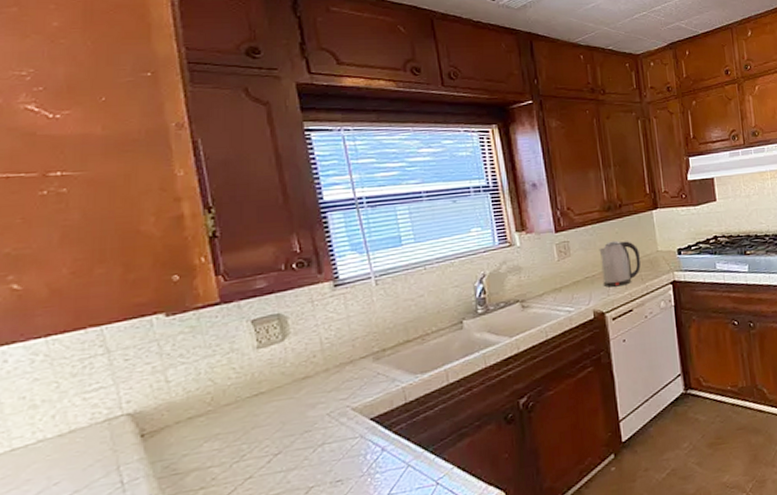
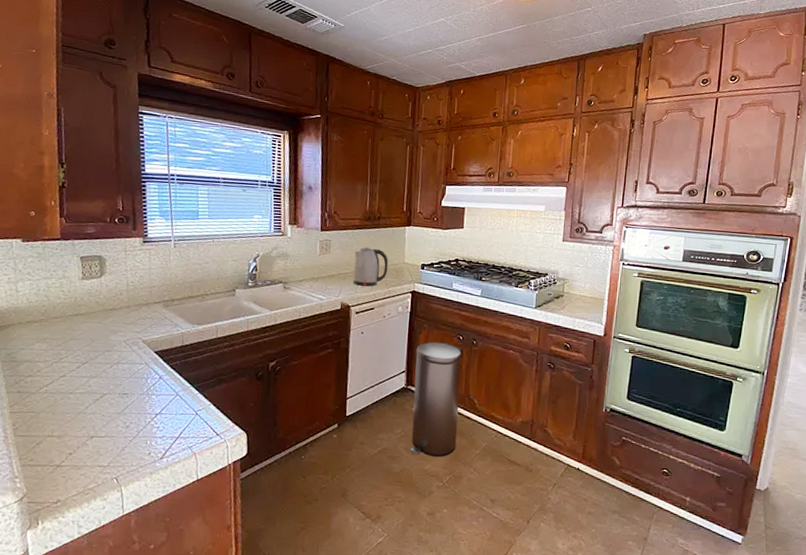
pedal bin: none [689,331,753,468] -> present [410,341,463,458]

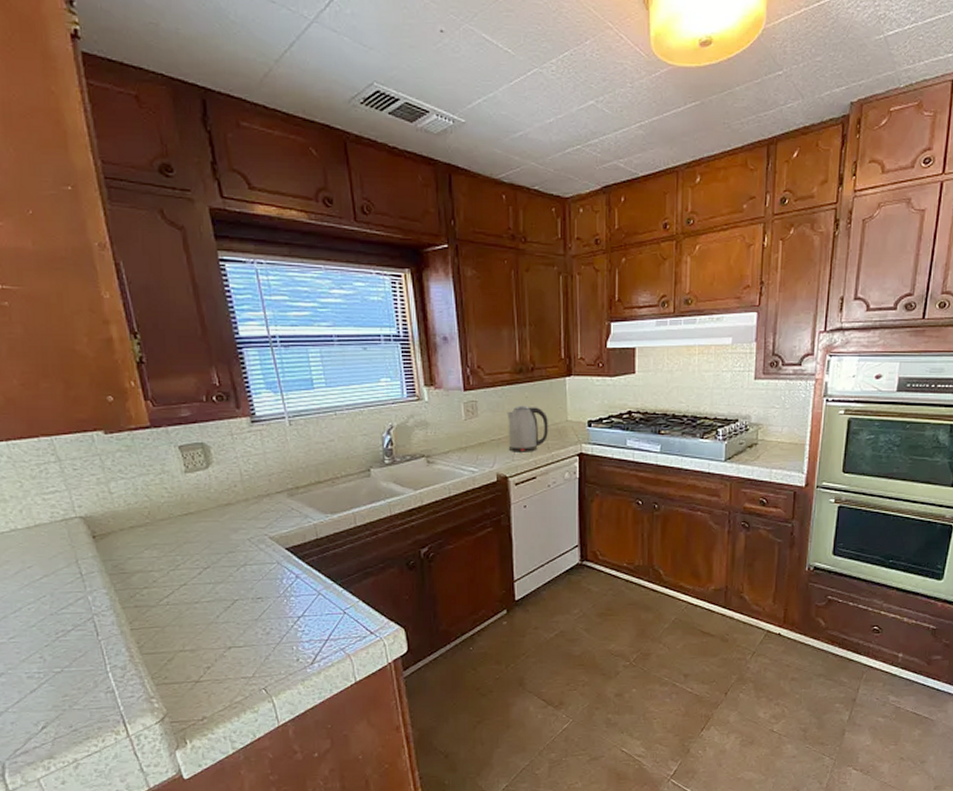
pedal bin: present [410,341,463,458] -> none [589,509,643,636]

